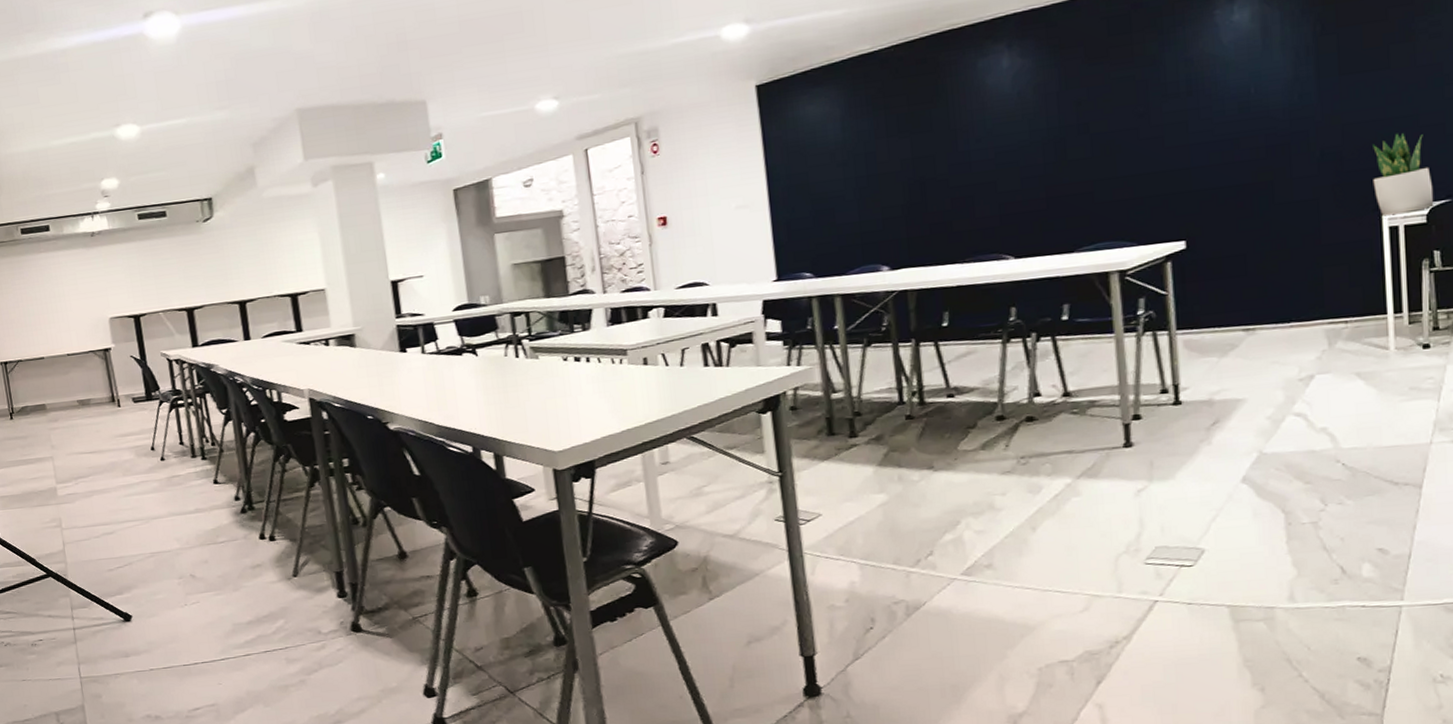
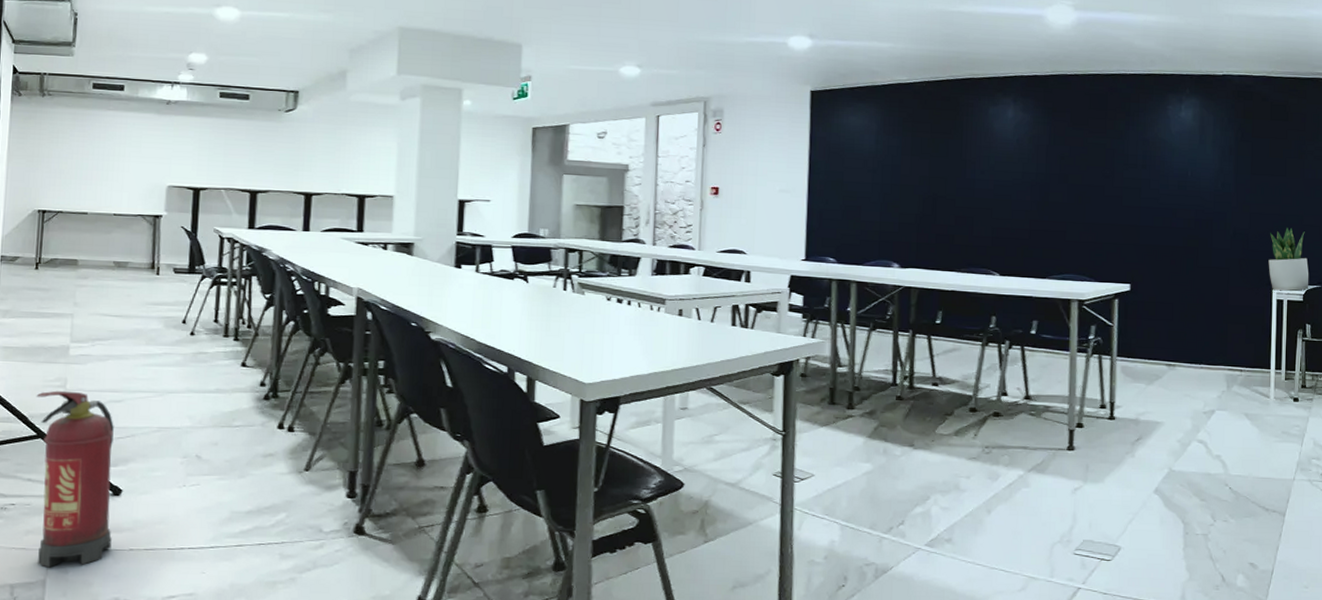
fire extinguisher: none [38,529,134,694] -> present [36,390,114,568]

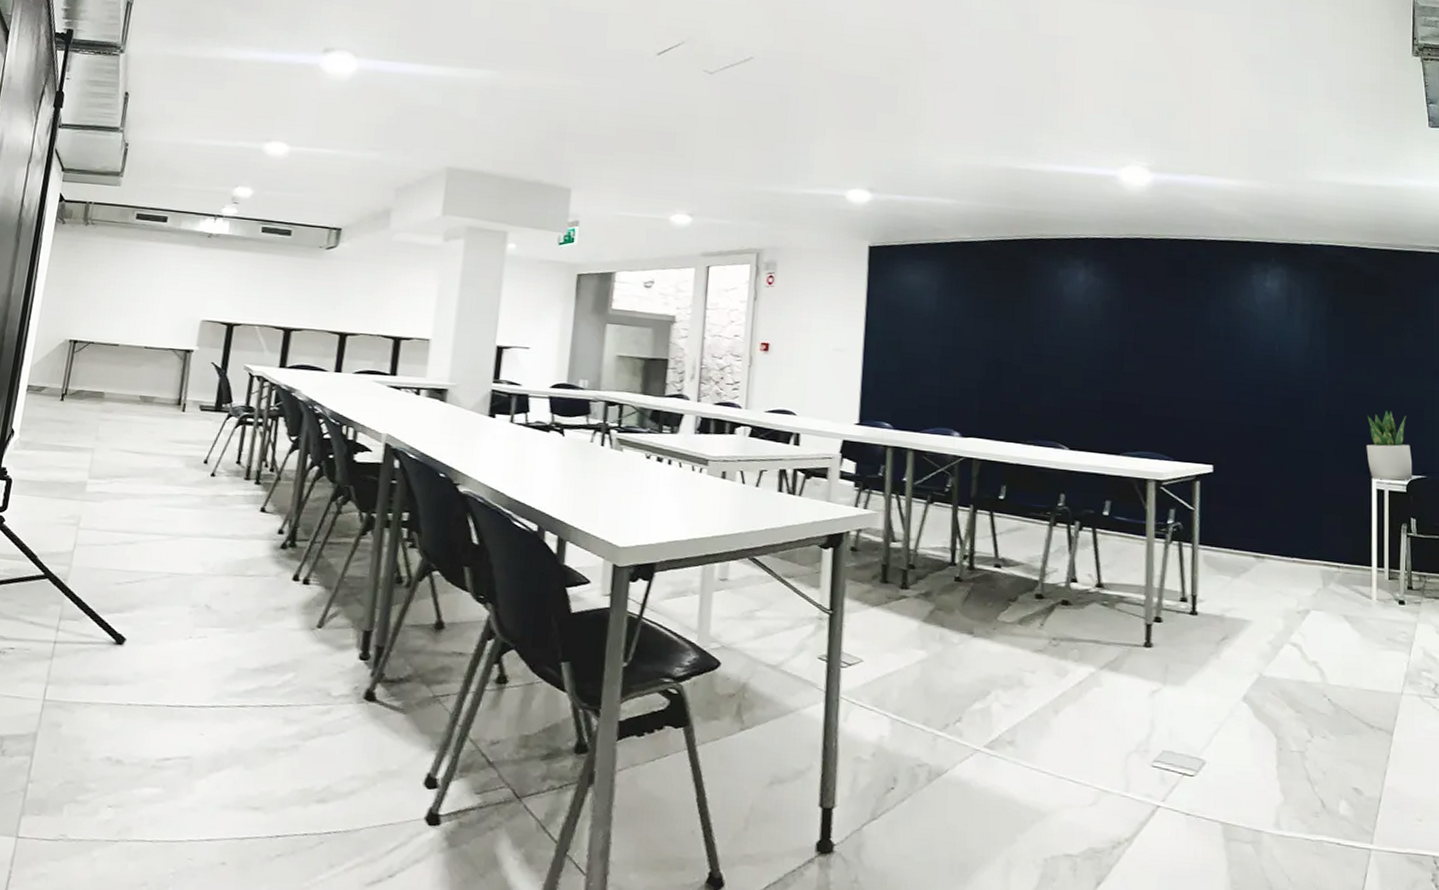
fire extinguisher: present [36,390,114,568] -> none [31,528,124,720]

